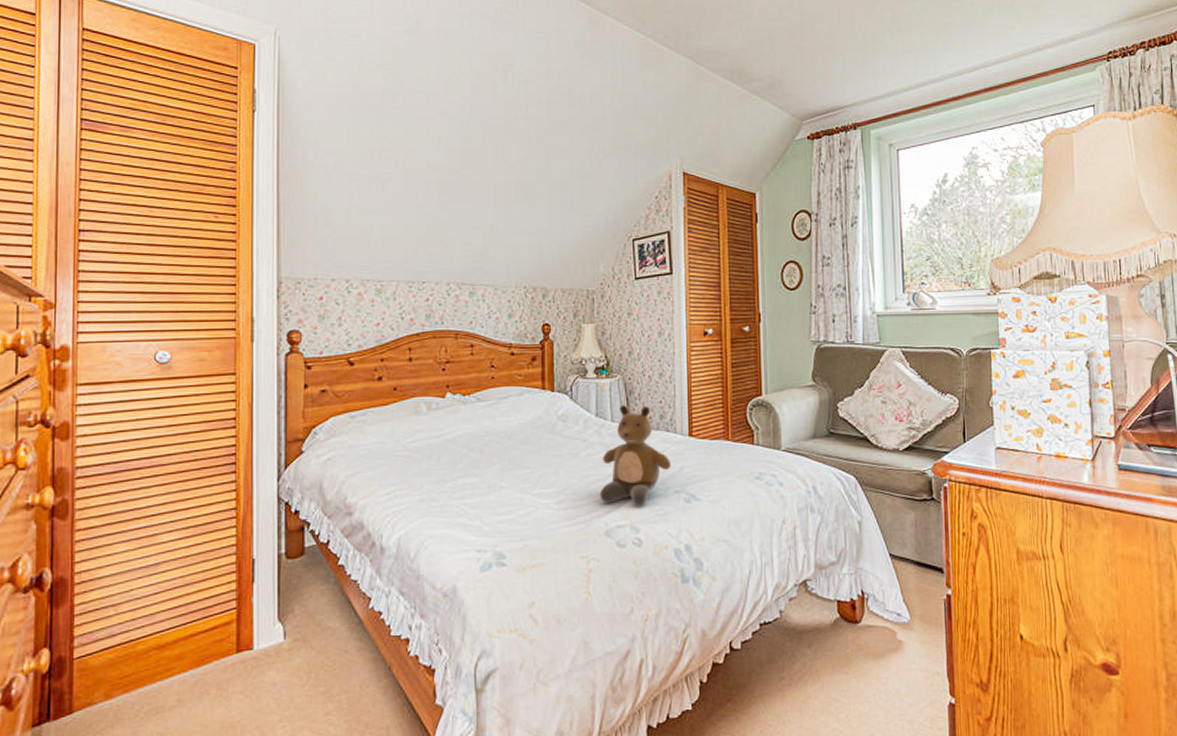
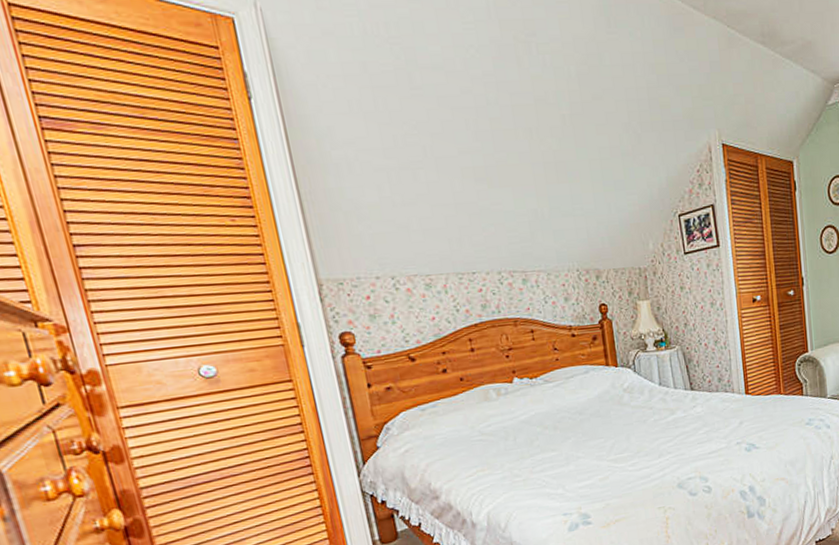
bear: present [599,404,672,507] -> none [669,371,732,460]

